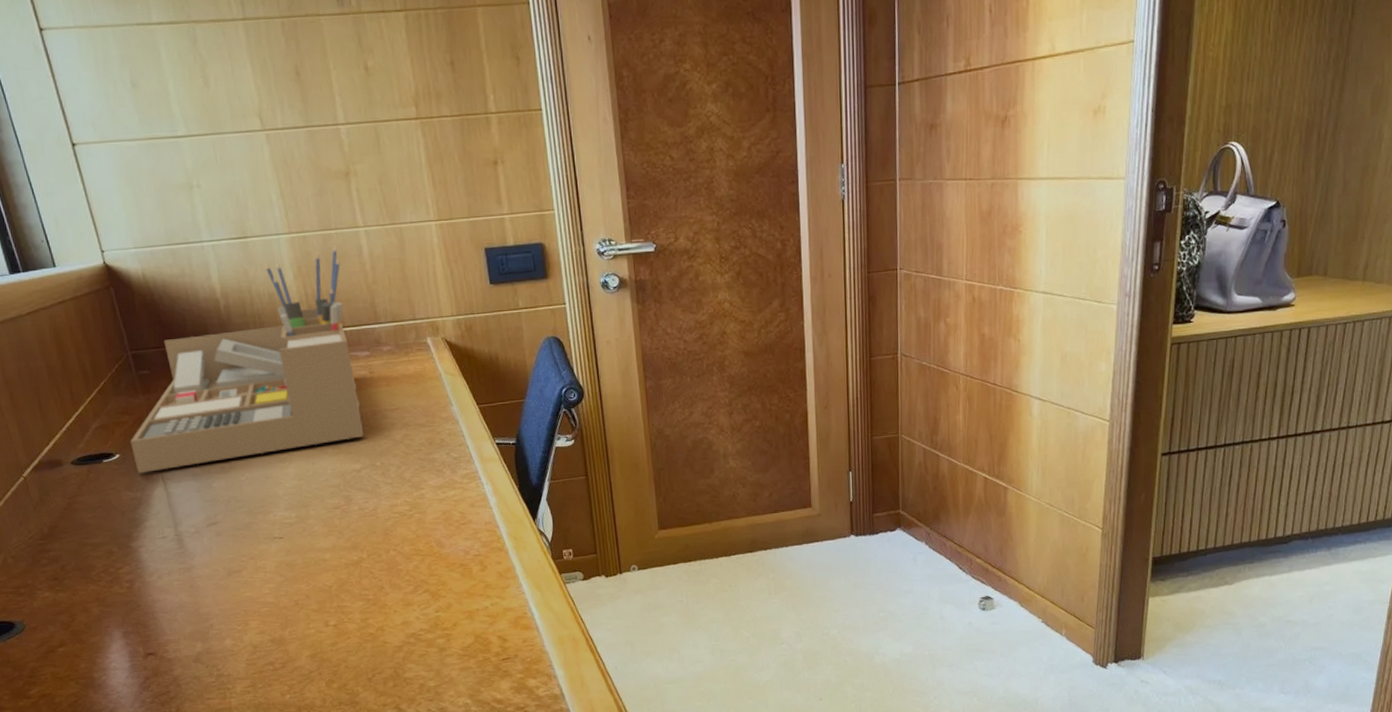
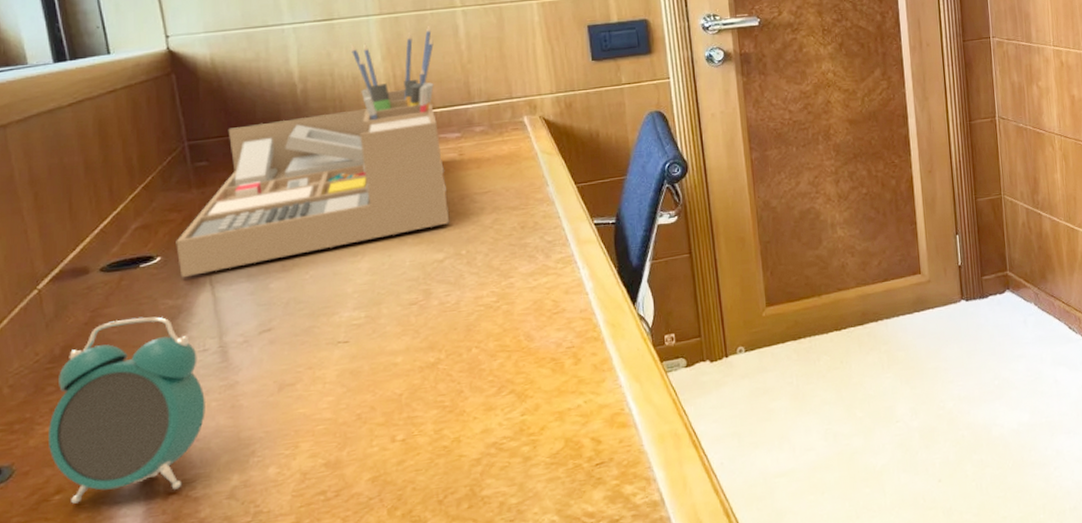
alarm clock: none [47,505,170,656] -> present [49,316,205,504]

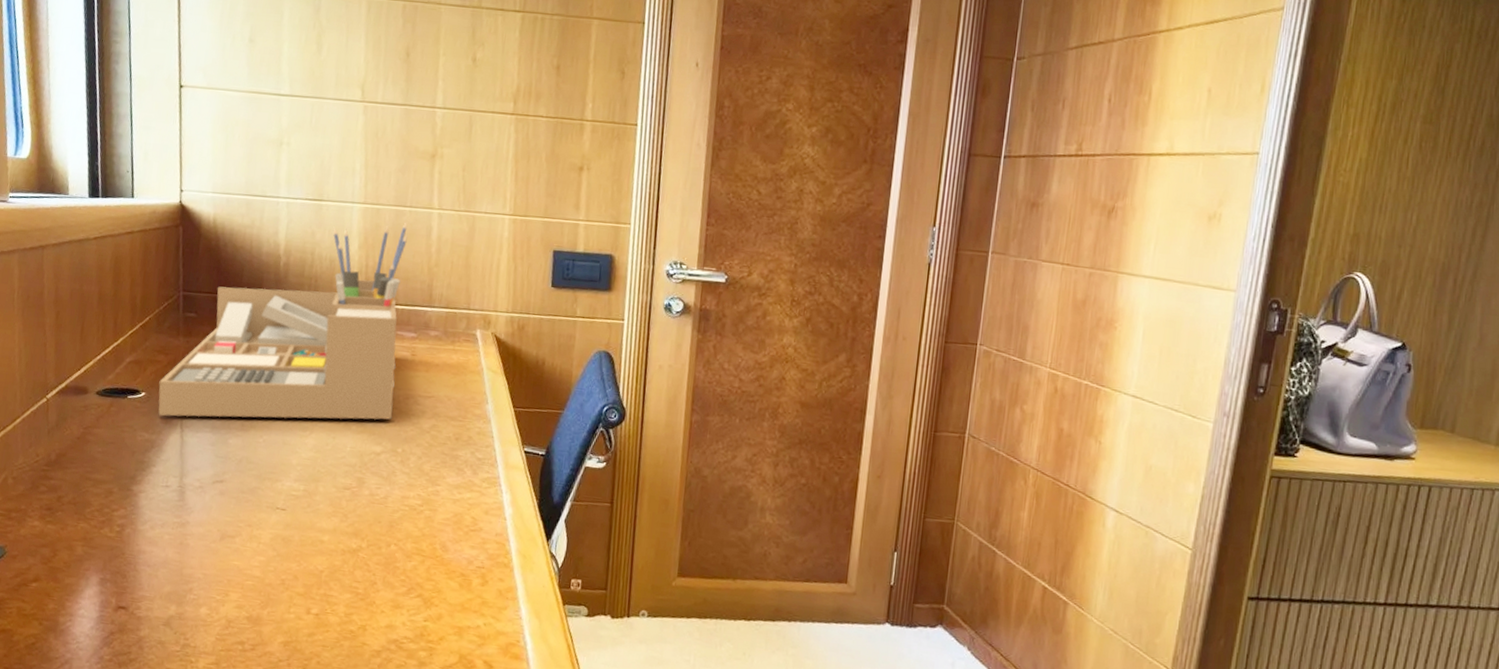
alarm clock: present [49,316,205,504] -> none [34,440,161,605]

